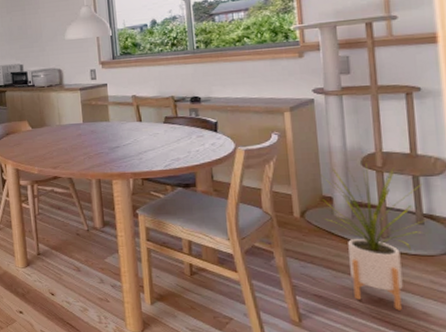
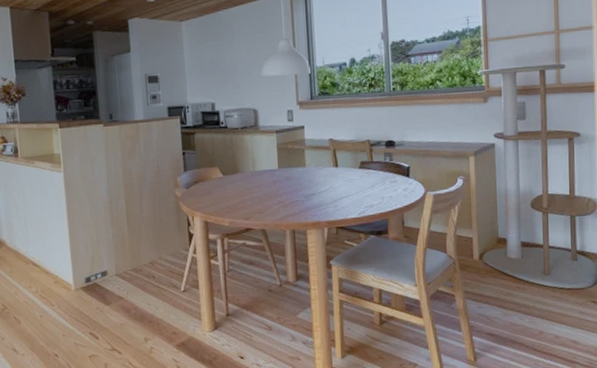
house plant: present [319,163,427,311] -> none [496,205,579,341]

